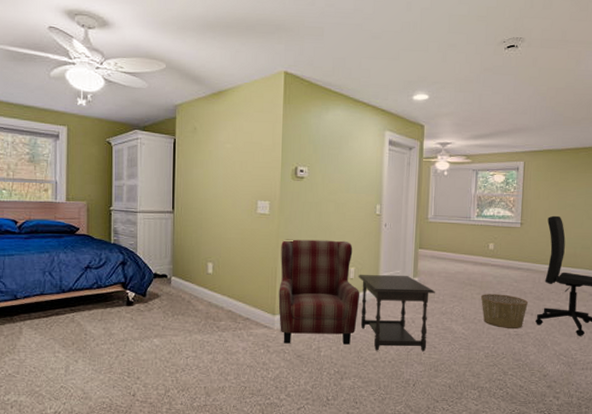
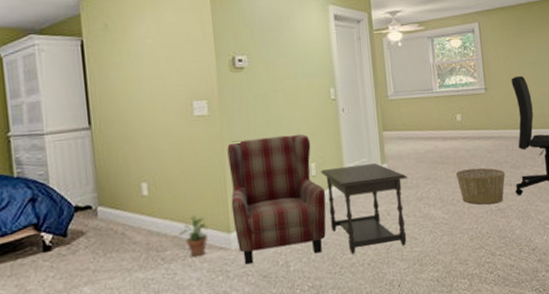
potted plant: none [232,296,257,331] -> present [178,215,208,257]

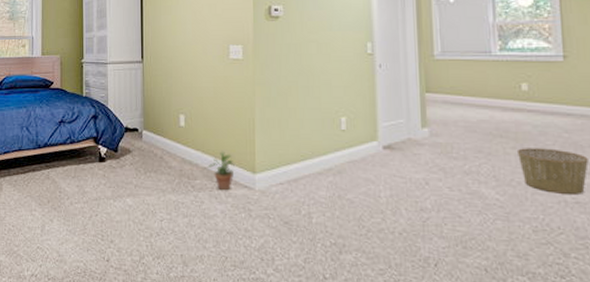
armchair: present [227,133,326,265] -> none [258,86,356,211]
side table: present [320,163,407,255] -> none [350,126,453,222]

